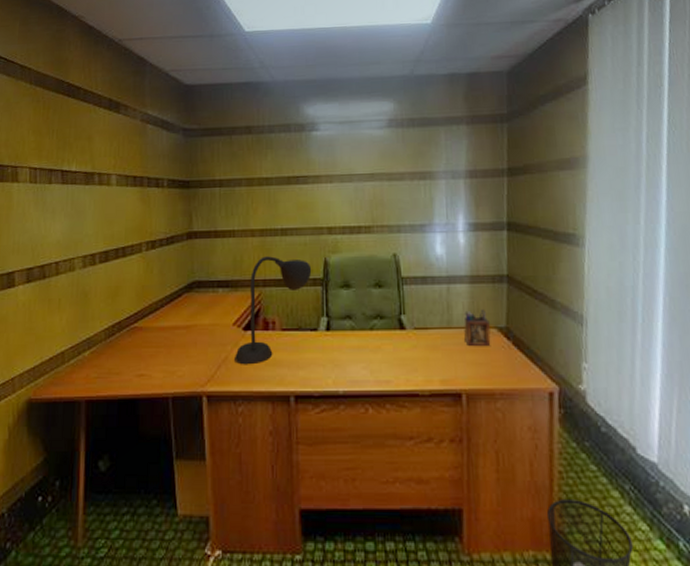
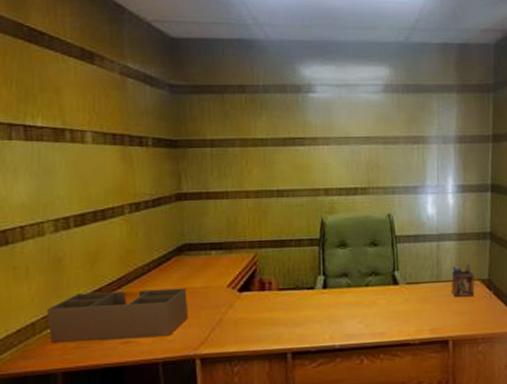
desk organizer: none [74,324,197,373] -> present [47,288,189,343]
desk lamp: present [233,256,312,365] -> none [228,217,309,326]

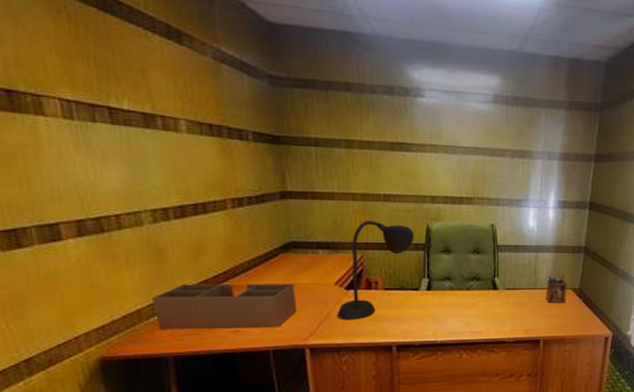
desk lamp: none [228,217,309,326] -> present [336,221,415,321]

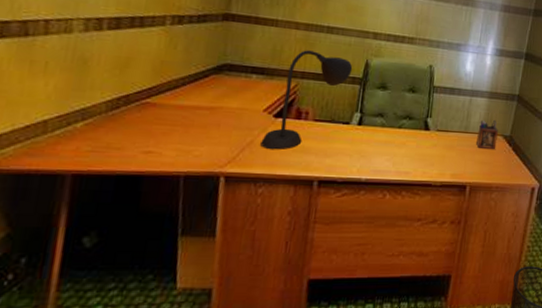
desk organizer: present [152,283,297,330] -> none [62,97,221,152]

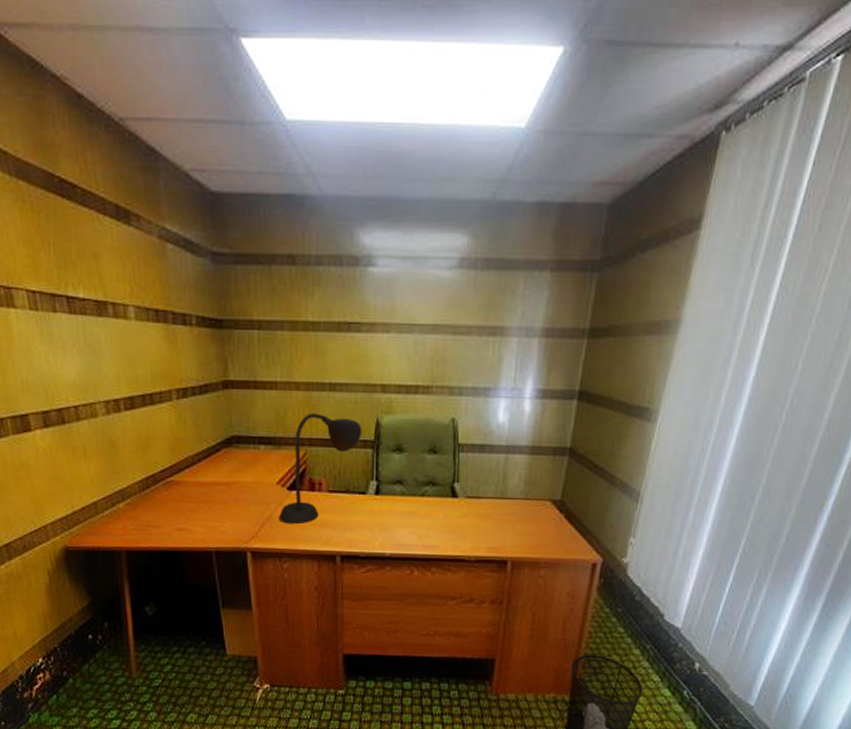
desk organizer: present [476,119,498,149] -> none [517,481,545,517]

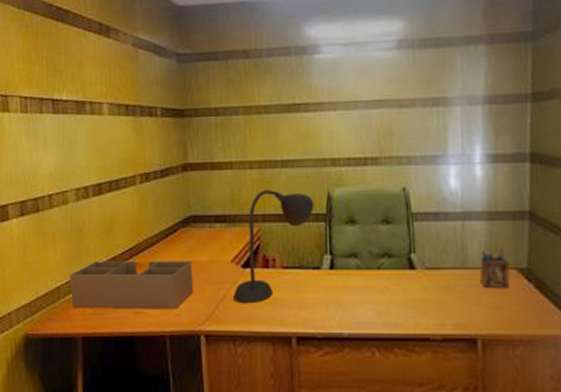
desk organizer: none [107,478,239,528] -> present [70,261,194,310]
desk organizer: none [517,481,545,517] -> present [480,248,510,288]

